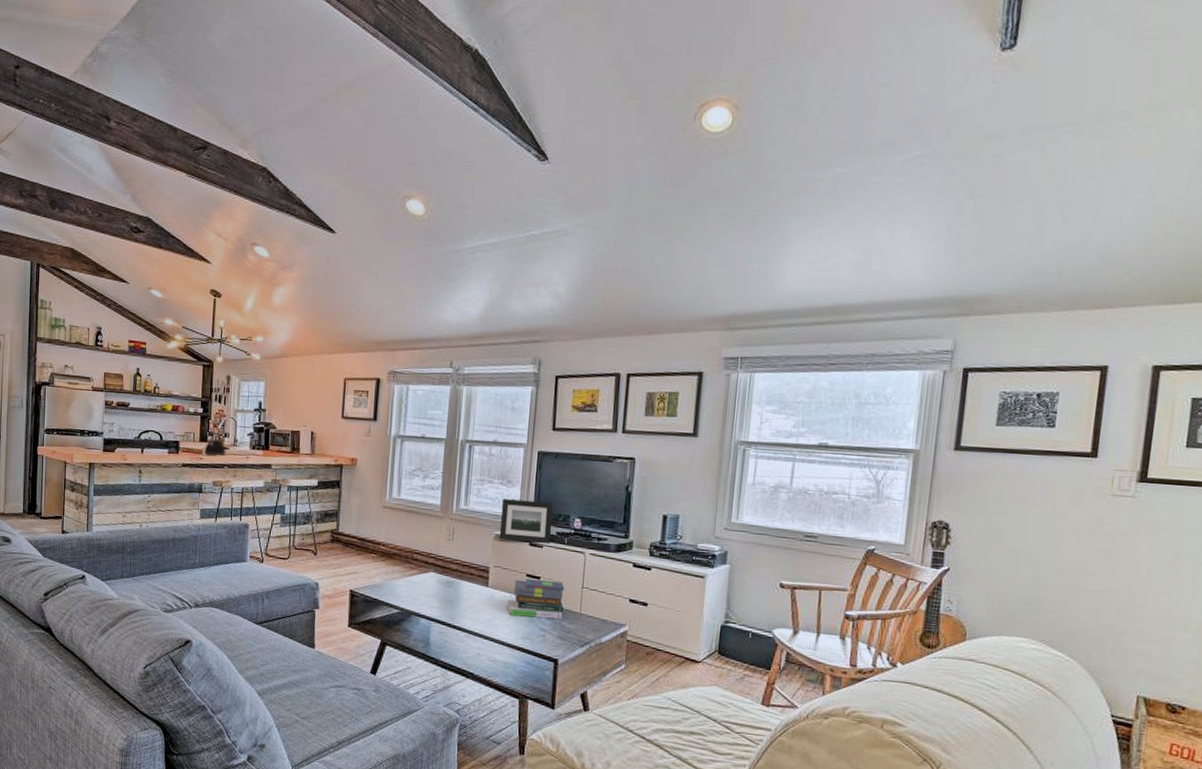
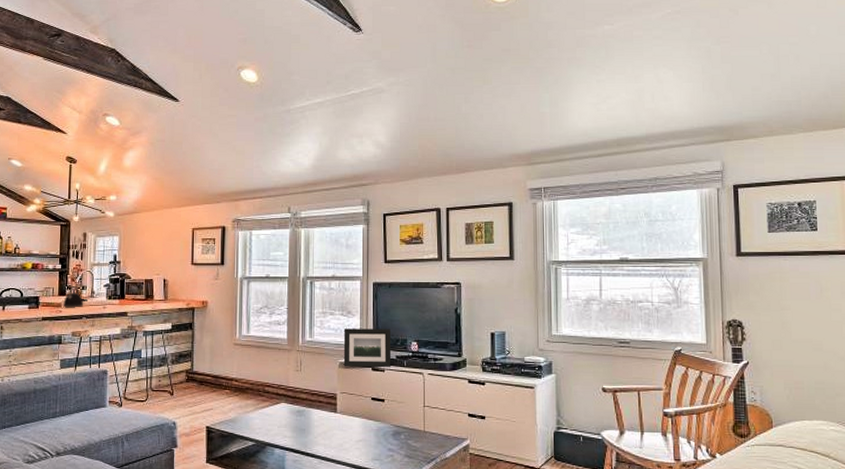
books: present [507,579,565,619] -> none [356,402,408,439]

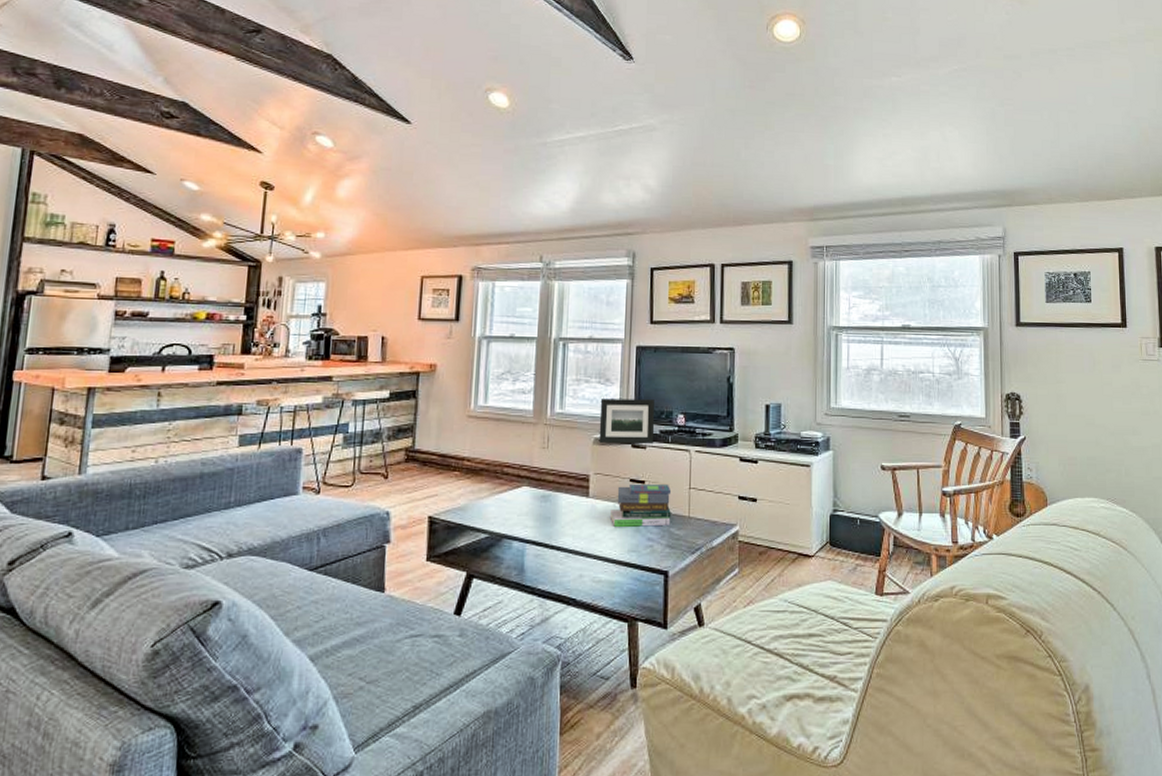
kettle: present [63,285,84,309] -> none [246,342,275,372]
books: none [356,402,408,439] -> present [611,485,672,527]

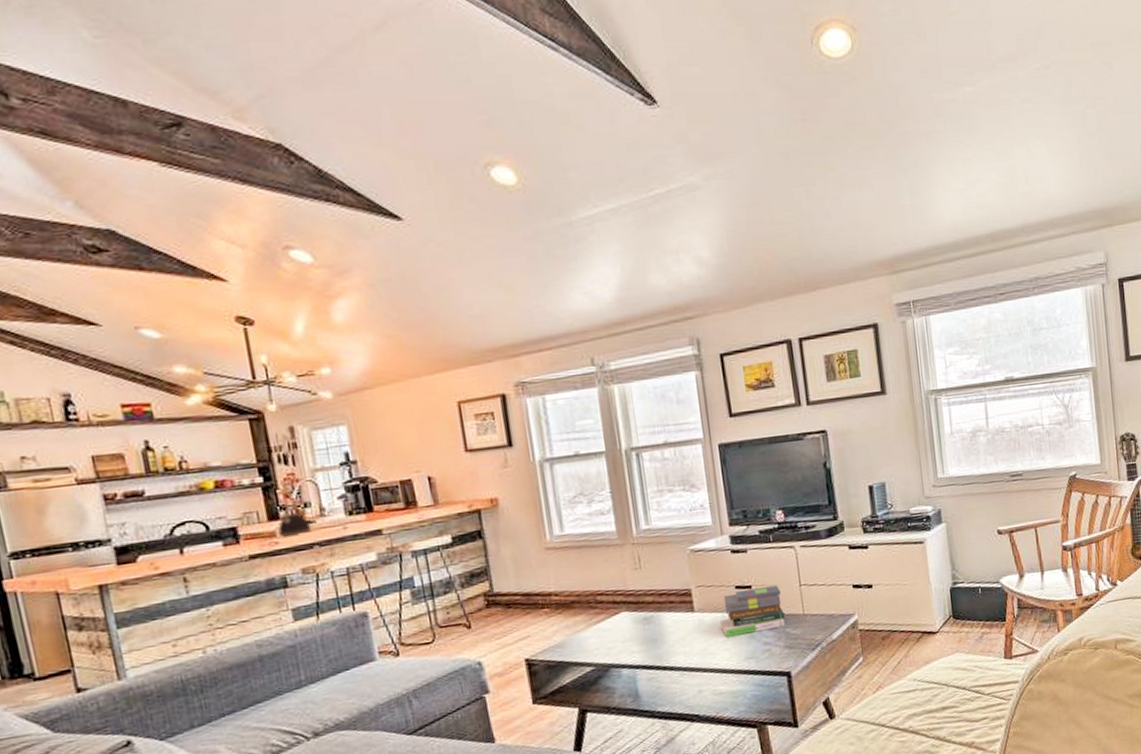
kettle: none [246,342,275,372] -> present [278,503,312,539]
picture frame: present [599,398,655,445] -> none [688,499,755,555]

